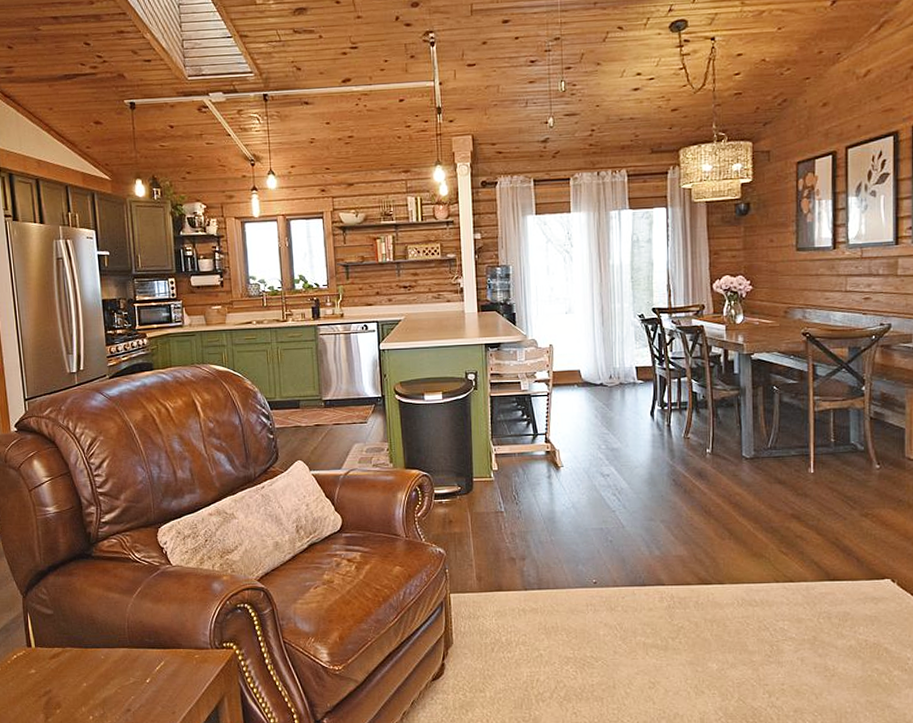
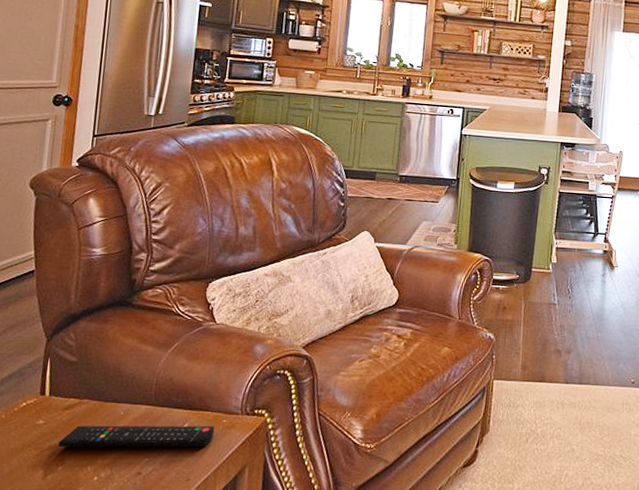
remote control: none [52,661,190,693] -> present [58,425,215,448]

